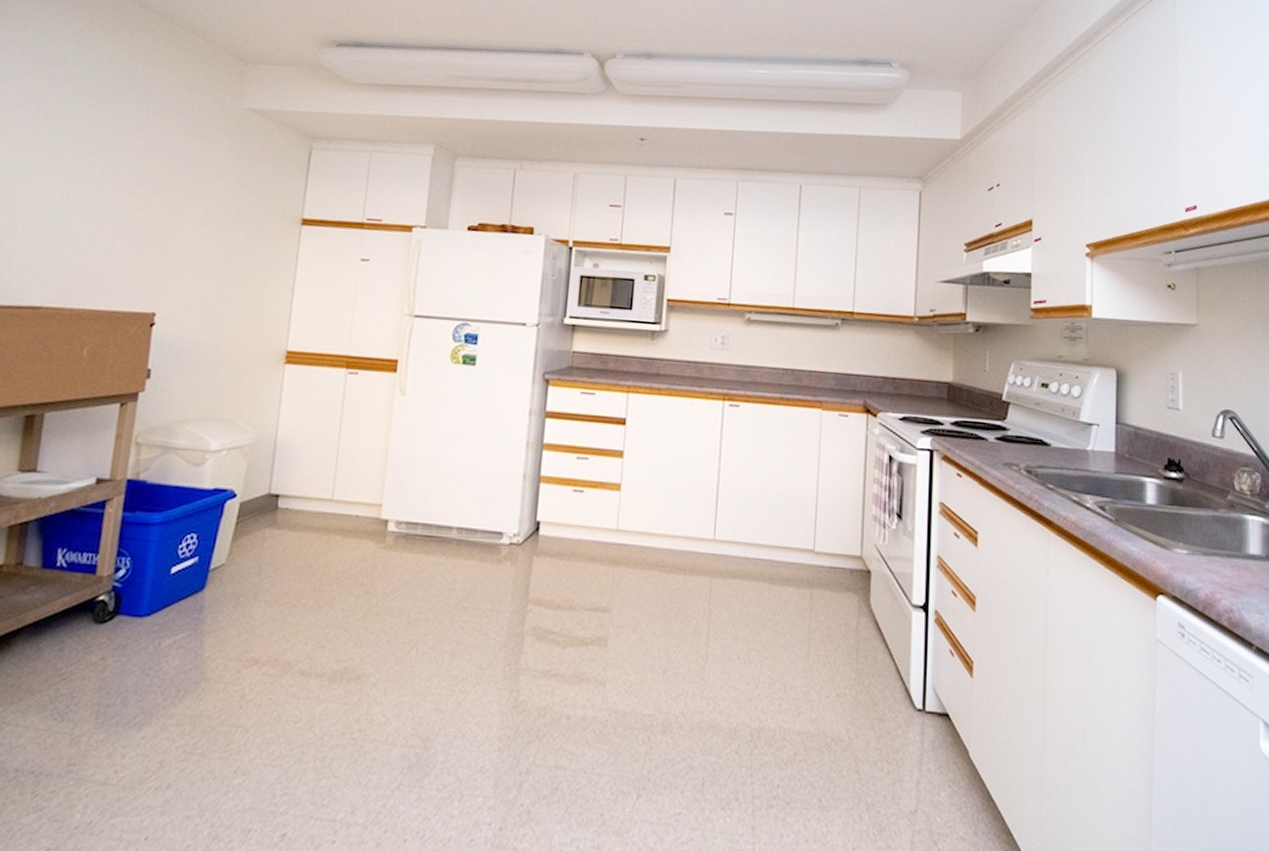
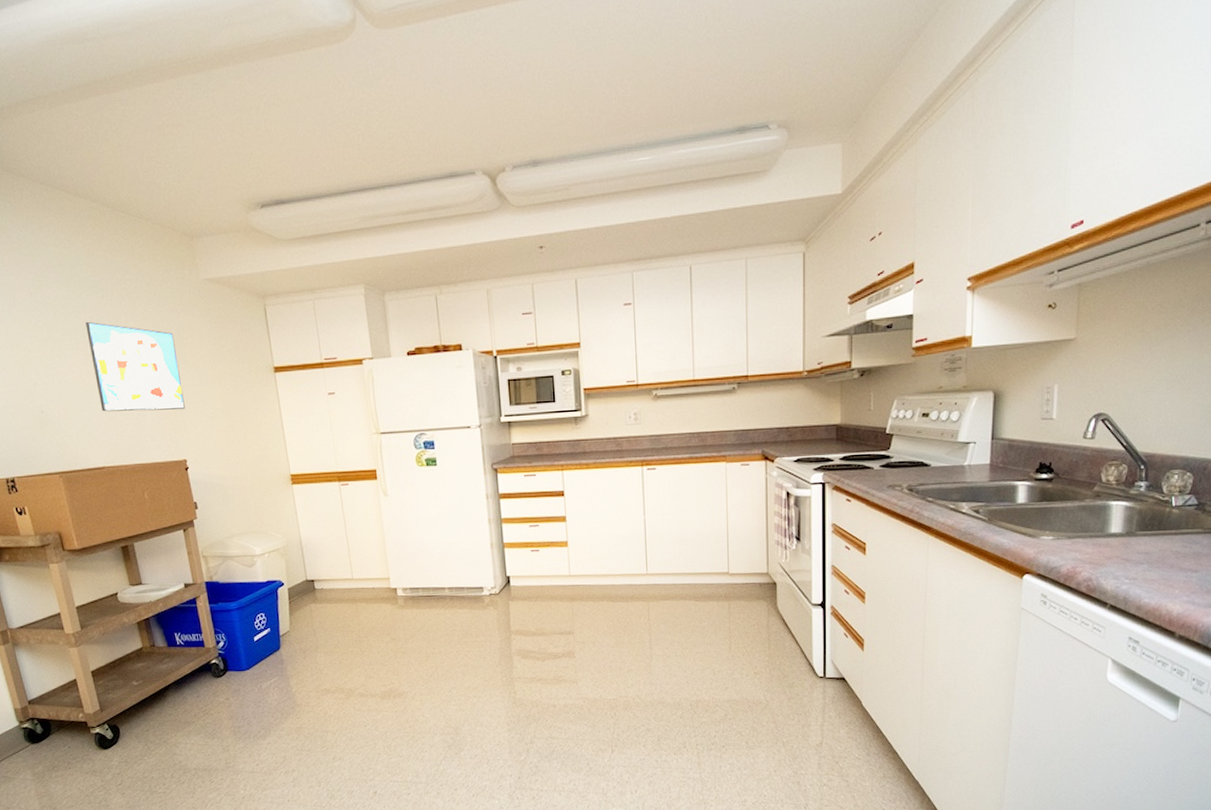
wall art: none [65,131,189,252] -> present [85,321,185,412]

